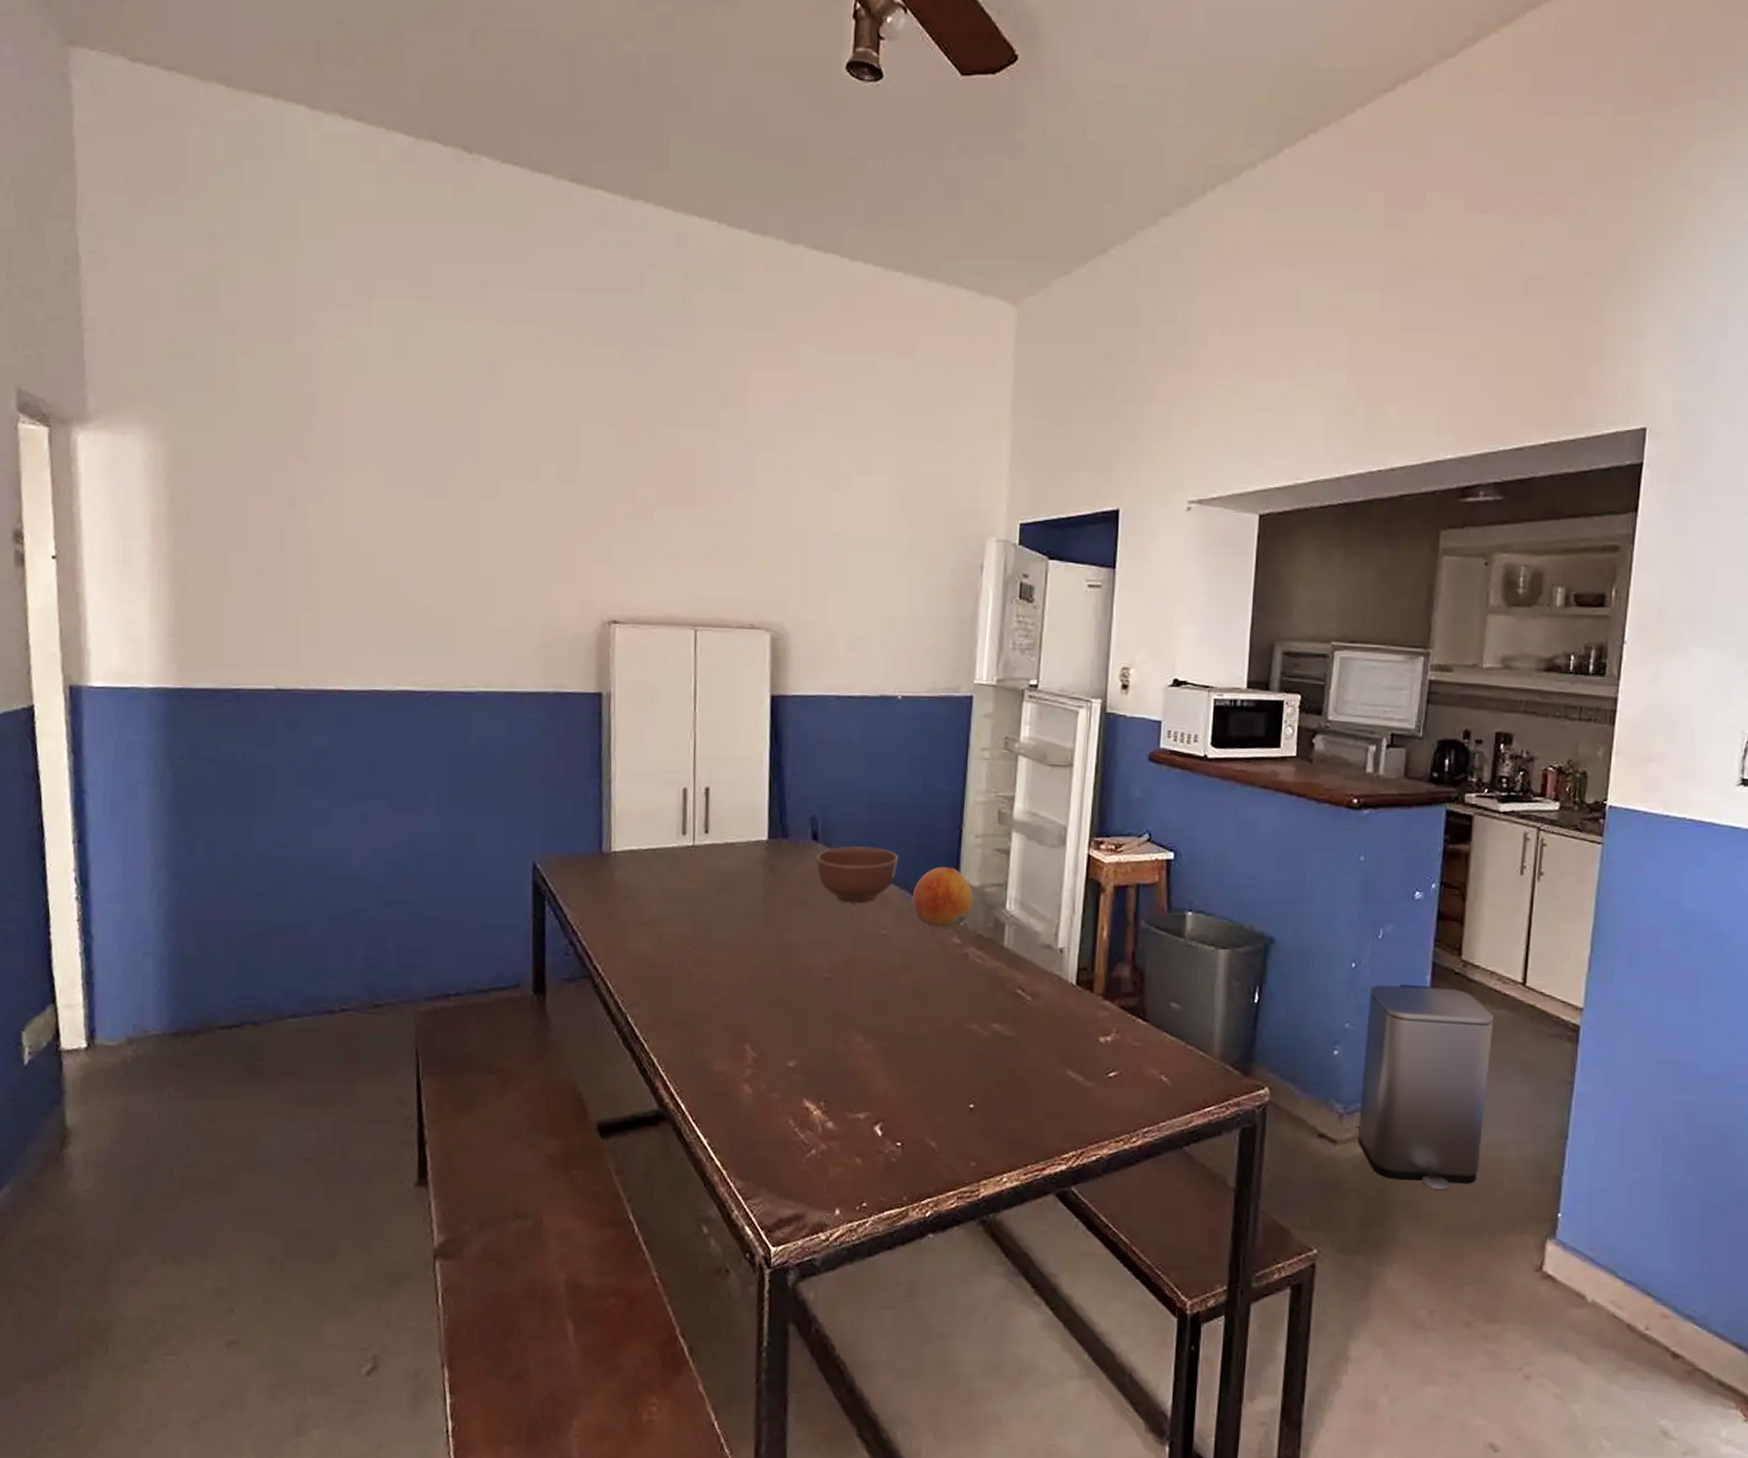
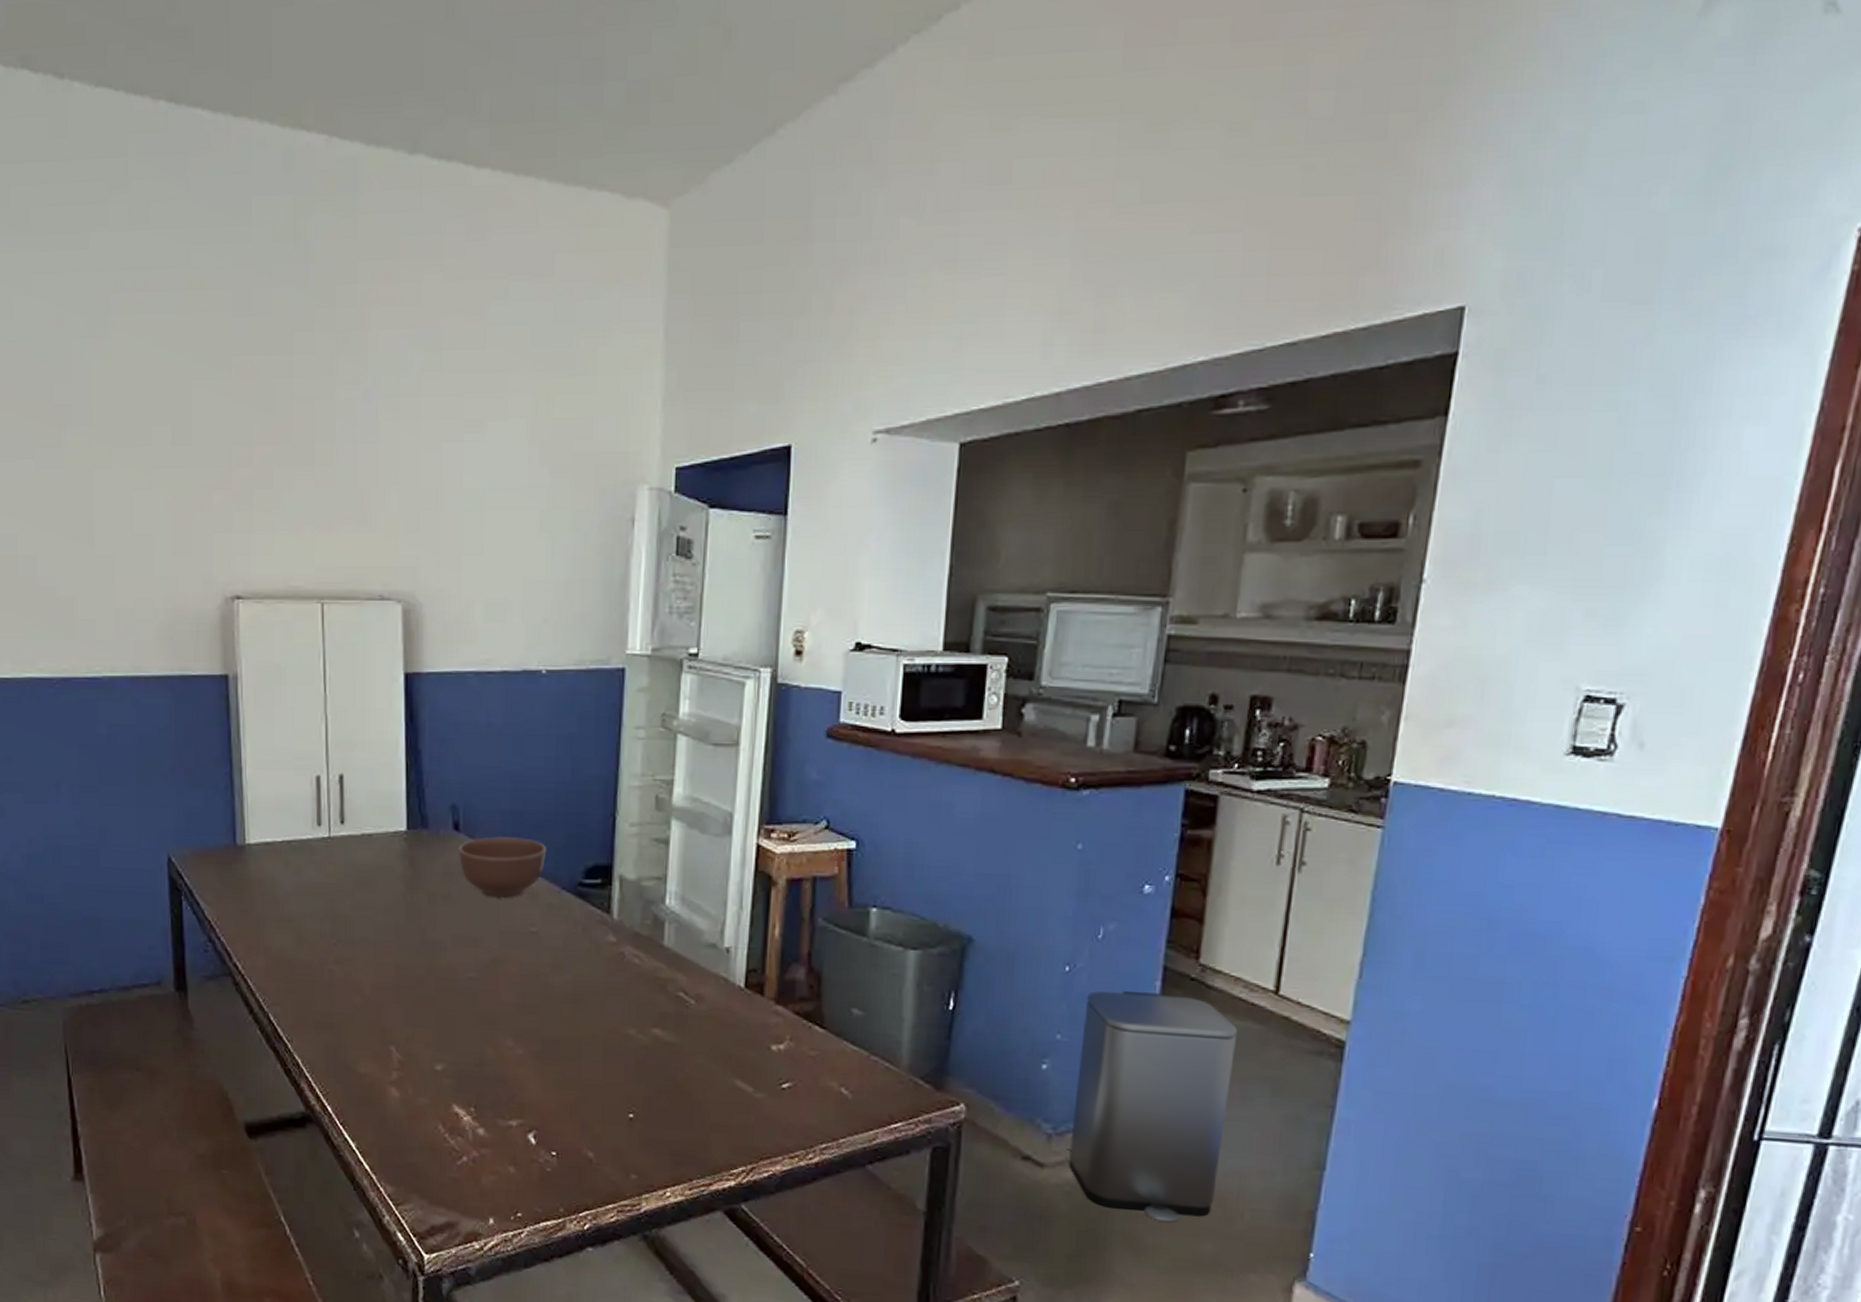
fruit: present [912,866,974,928] -> none [562,858,630,925]

